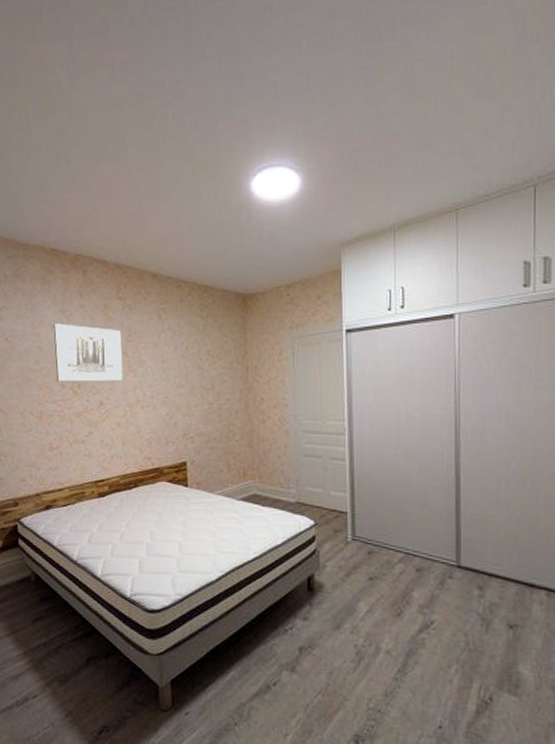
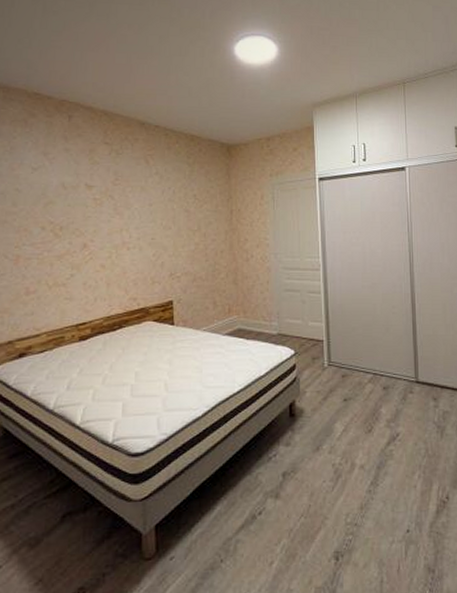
wall art: present [53,323,124,383] -> none [34,166,109,225]

